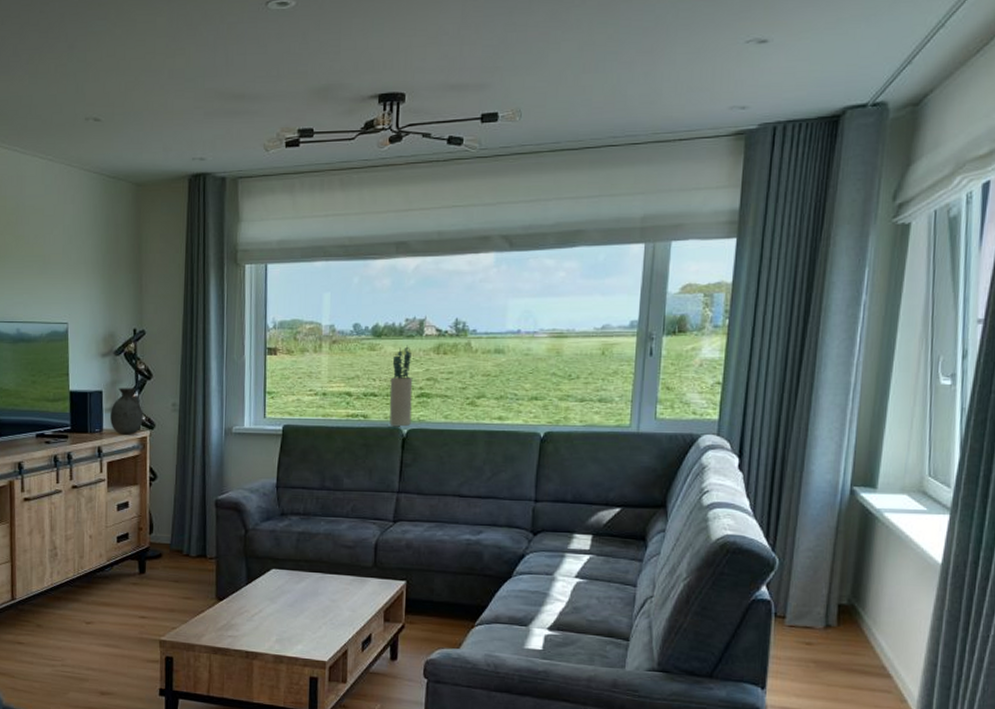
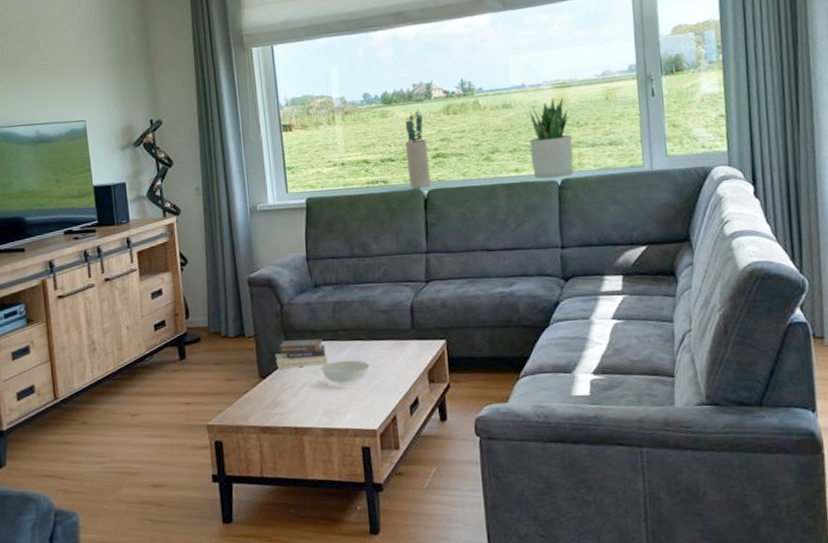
vase: present [110,388,143,435] -> none [135,176,168,224]
books: none [234,565,287,594] -> present [275,339,328,370]
bowl: none [279,590,327,616] -> present [321,360,370,386]
planter: none [516,347,563,430] -> present [529,97,574,179]

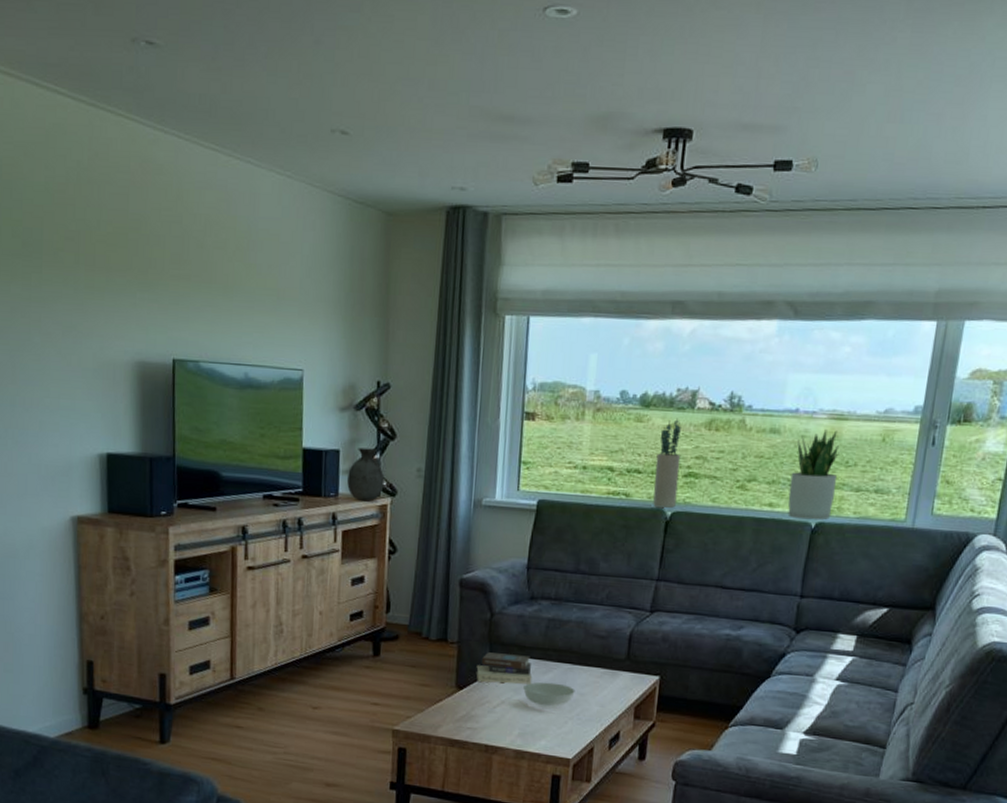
vase: none [135,176,168,224] -> present [347,447,385,502]

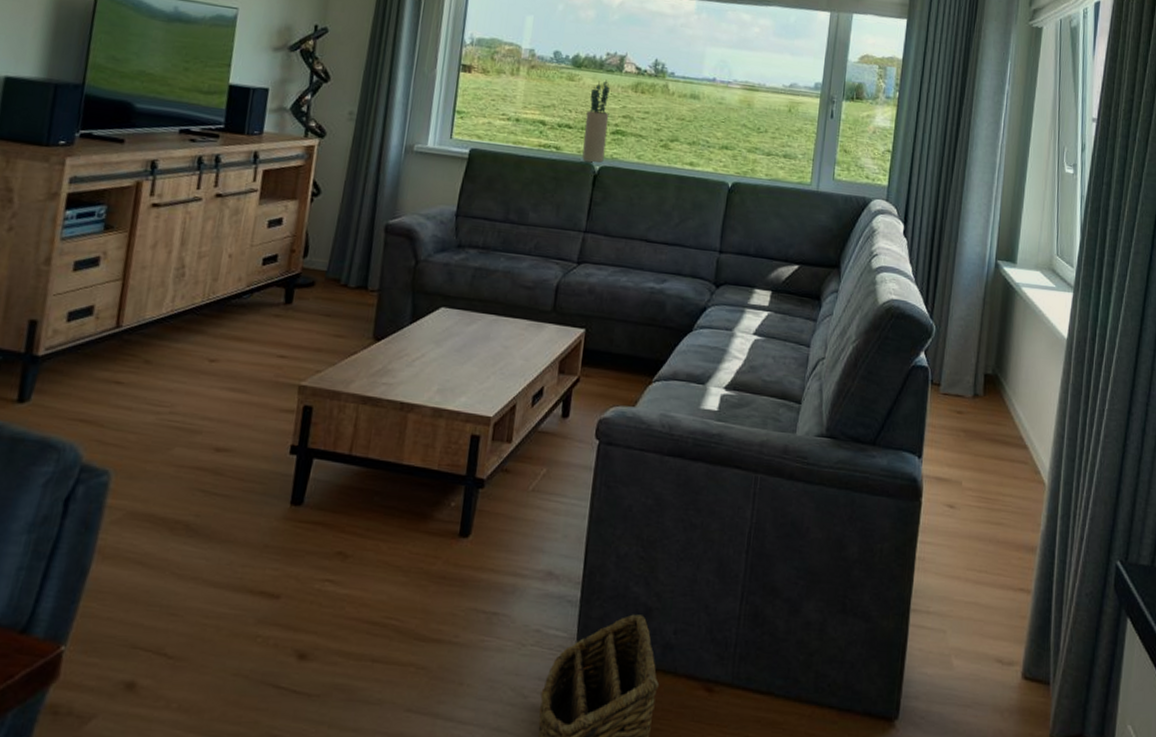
vase: present [347,447,385,502] -> none [273,87,314,142]
books: present [476,652,533,685] -> none [395,301,456,337]
bowl: present [523,682,575,710] -> none [445,333,499,363]
planter: present [787,430,841,521] -> none [707,98,753,181]

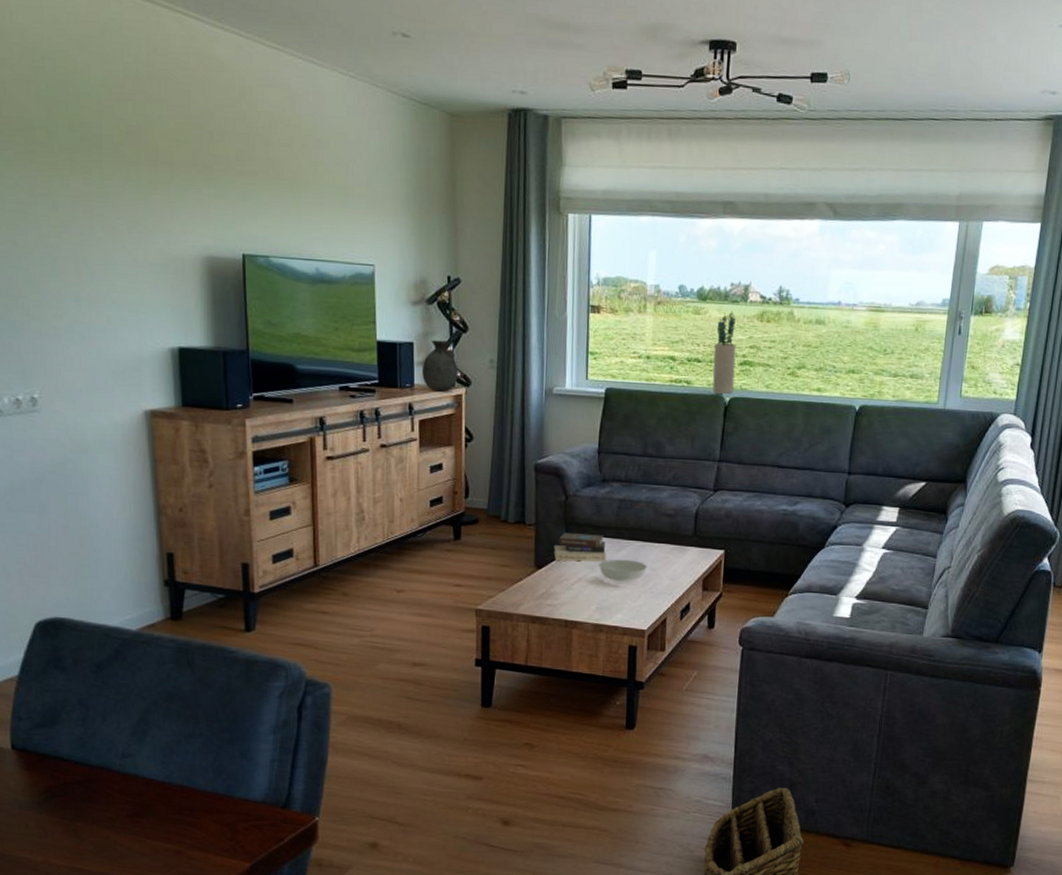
vase: none [273,87,314,142] -> present [422,340,458,392]
books: none [395,301,456,337] -> present [553,533,607,562]
bowl: none [445,333,499,363] -> present [599,559,647,585]

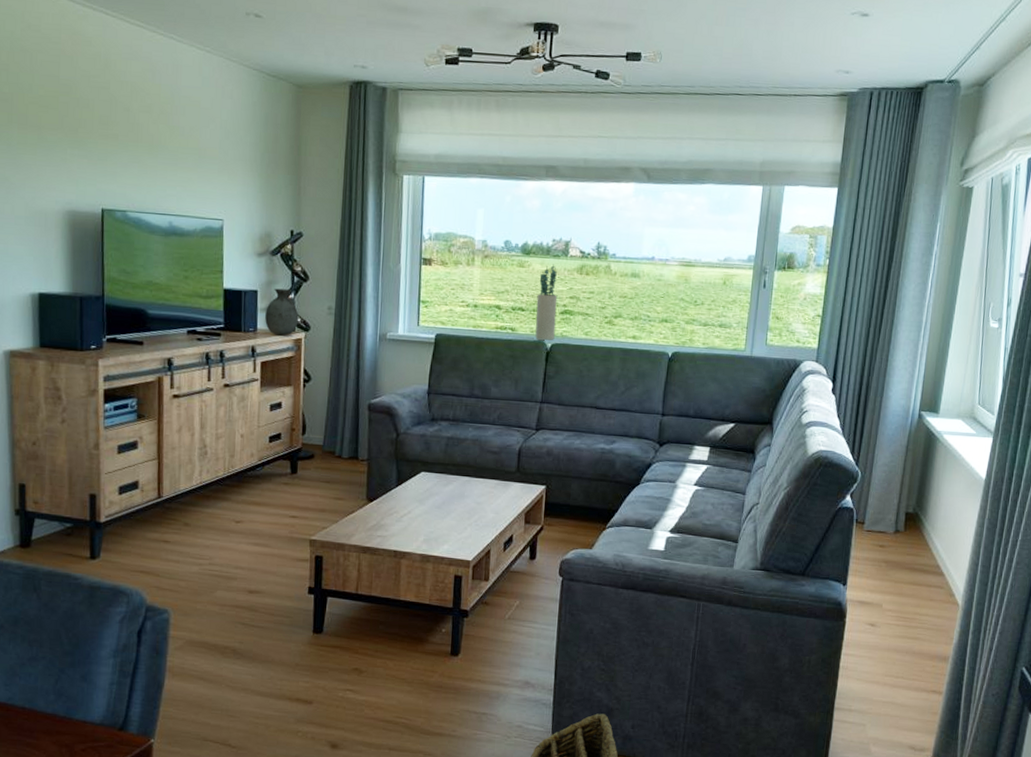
books: present [553,533,607,562] -> none [384,468,435,496]
bowl: present [599,559,647,585] -> none [427,493,473,517]

